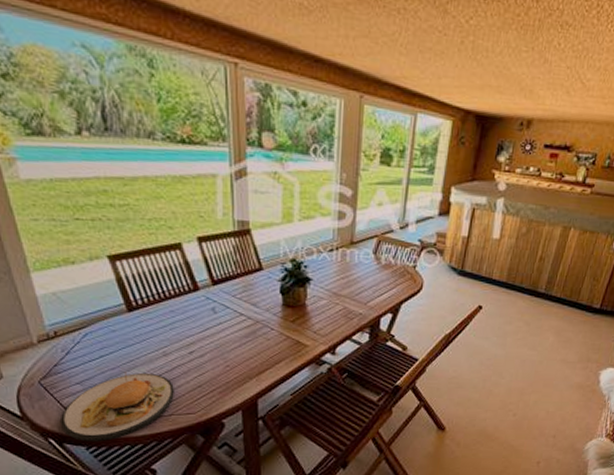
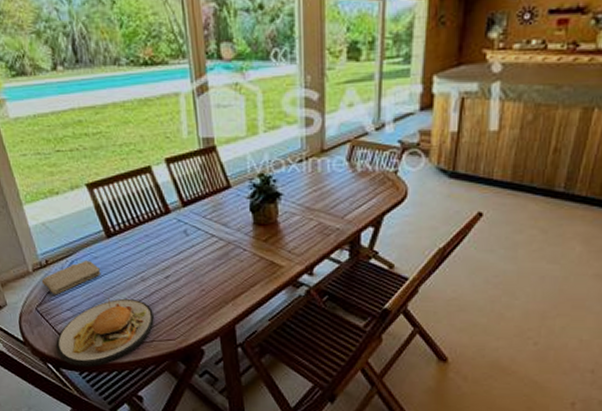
washcloth: none [47,334,119,368] -> present [41,261,101,295]

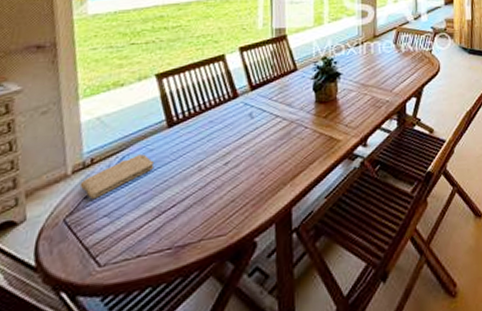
plate: present [56,298,154,368] -> none [78,192,206,291]

